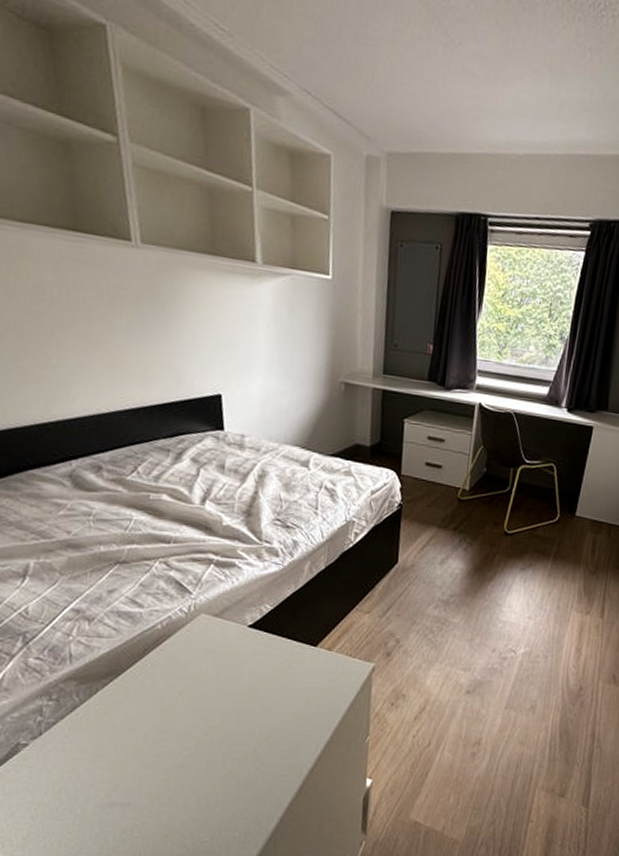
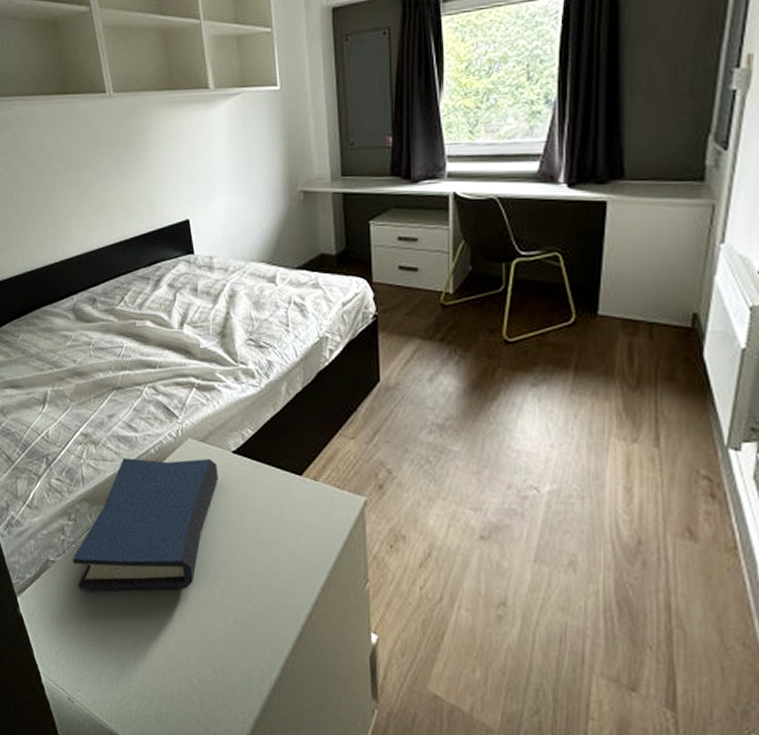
hardback book: none [50,632,232,771] -> present [72,457,218,590]

